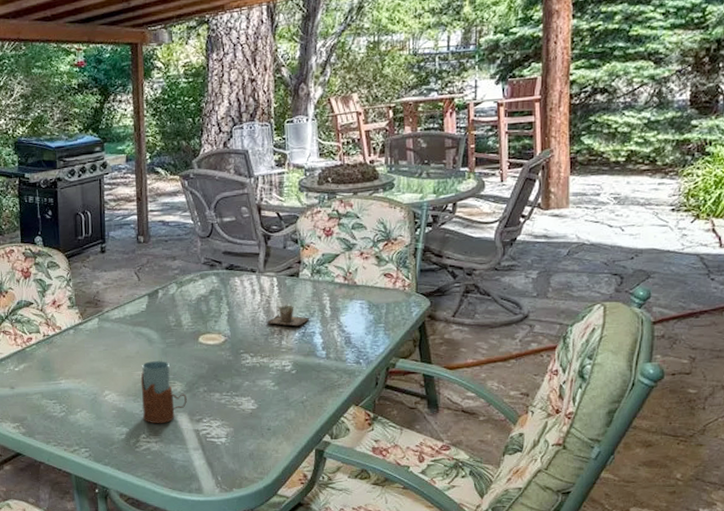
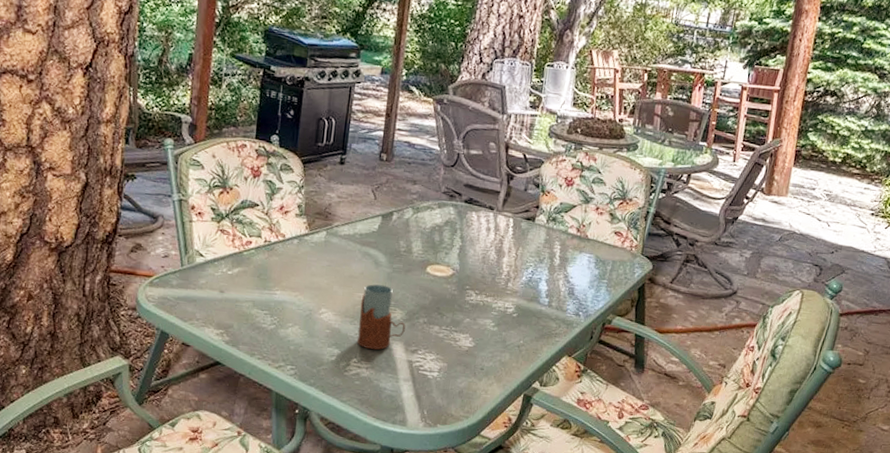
cup: present [267,305,310,327] -> none [497,247,539,271]

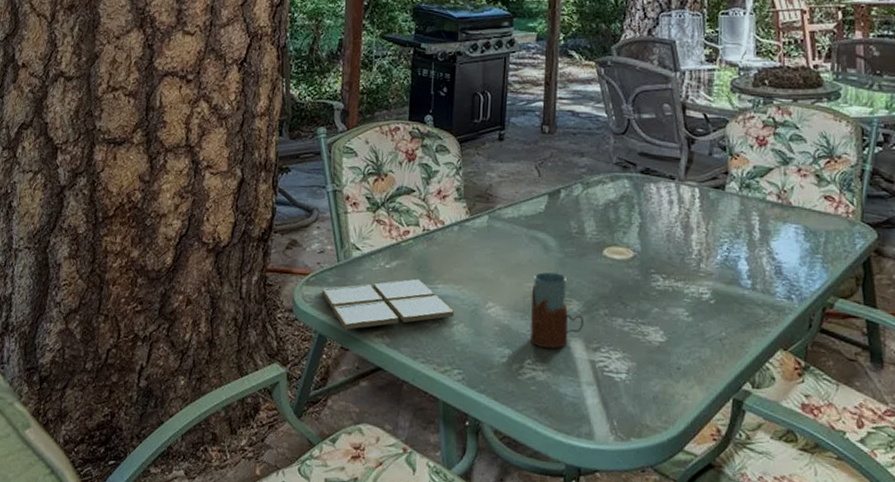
drink coaster: none [165,285,290,328] -> present [322,278,454,330]

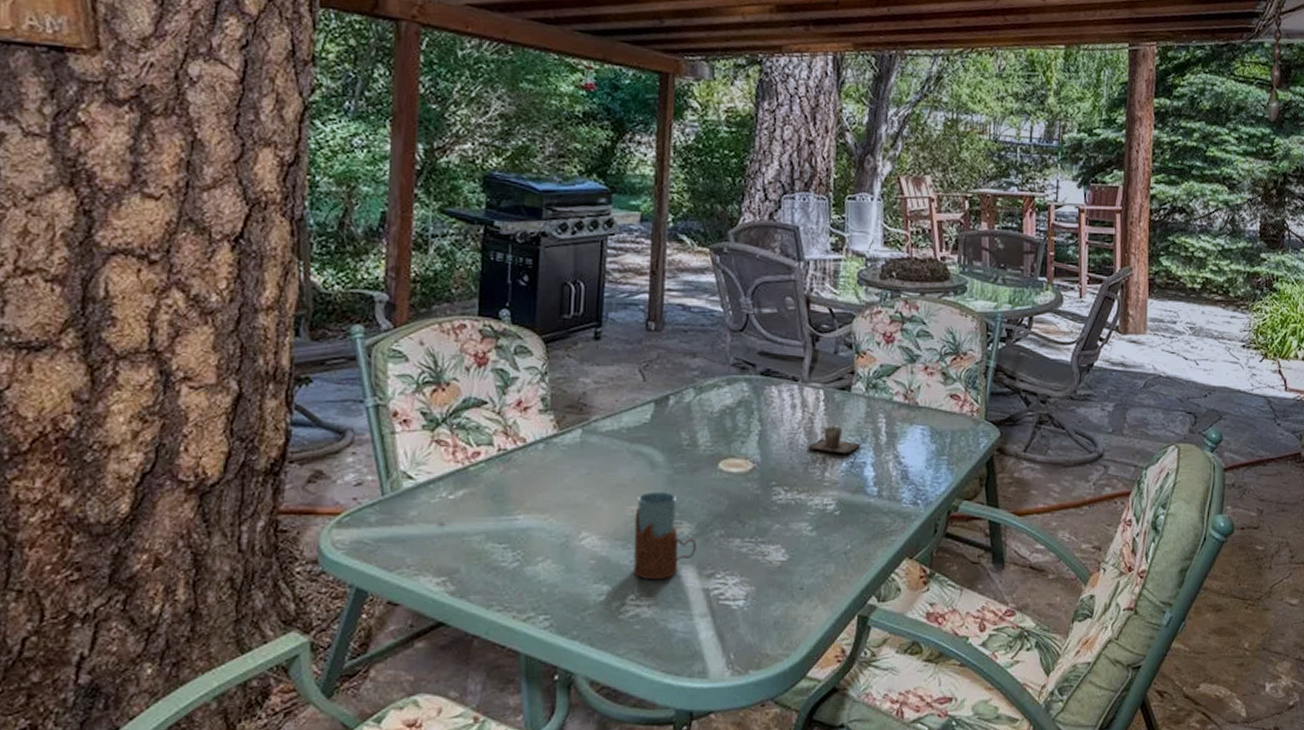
drink coaster: present [322,278,454,330] -> none [360,509,539,580]
cup: none [685,221,735,248] -> present [808,426,861,454]

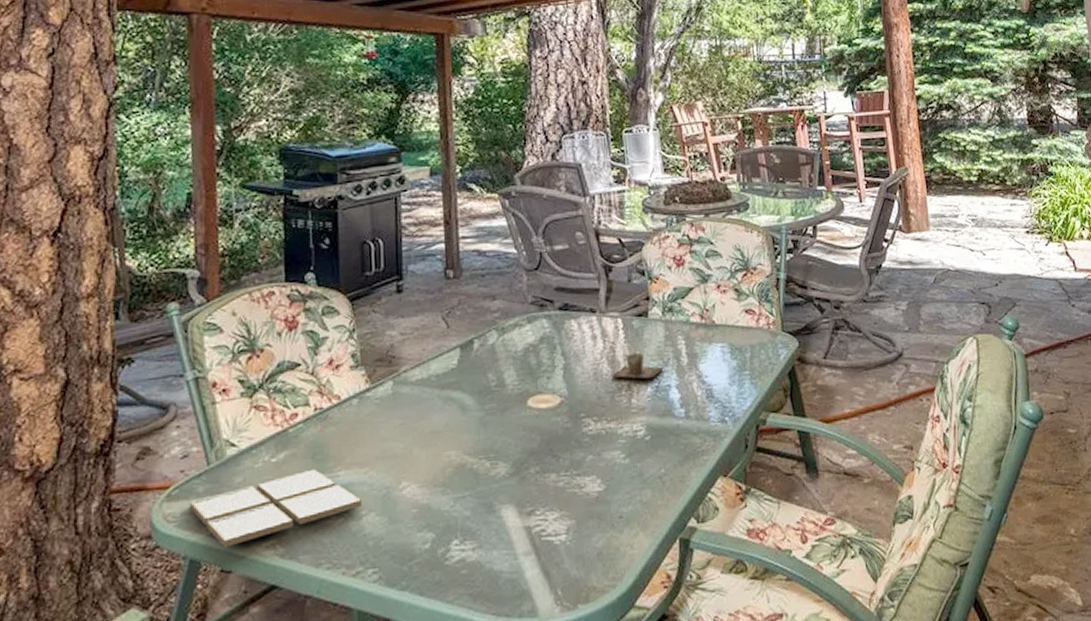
drink coaster: none [360,509,539,580] -> present [190,468,362,547]
drinking glass: present [632,492,696,580] -> none [451,434,514,524]

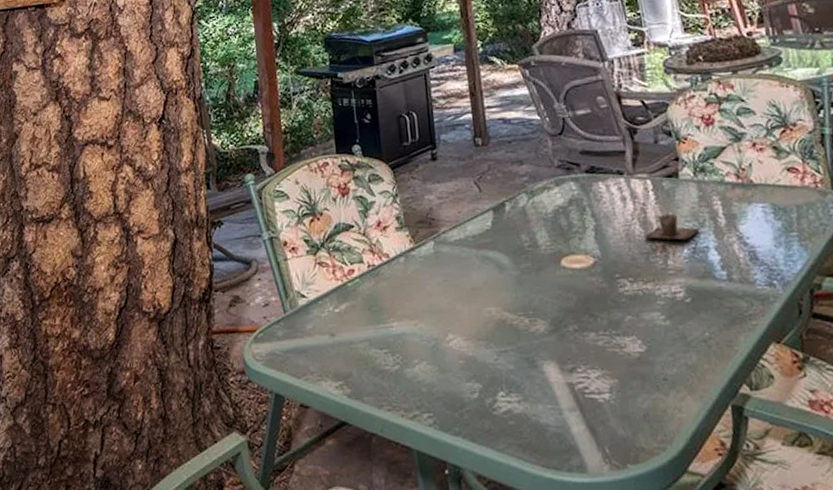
drink coaster: present [190,468,362,547] -> none [272,319,414,385]

